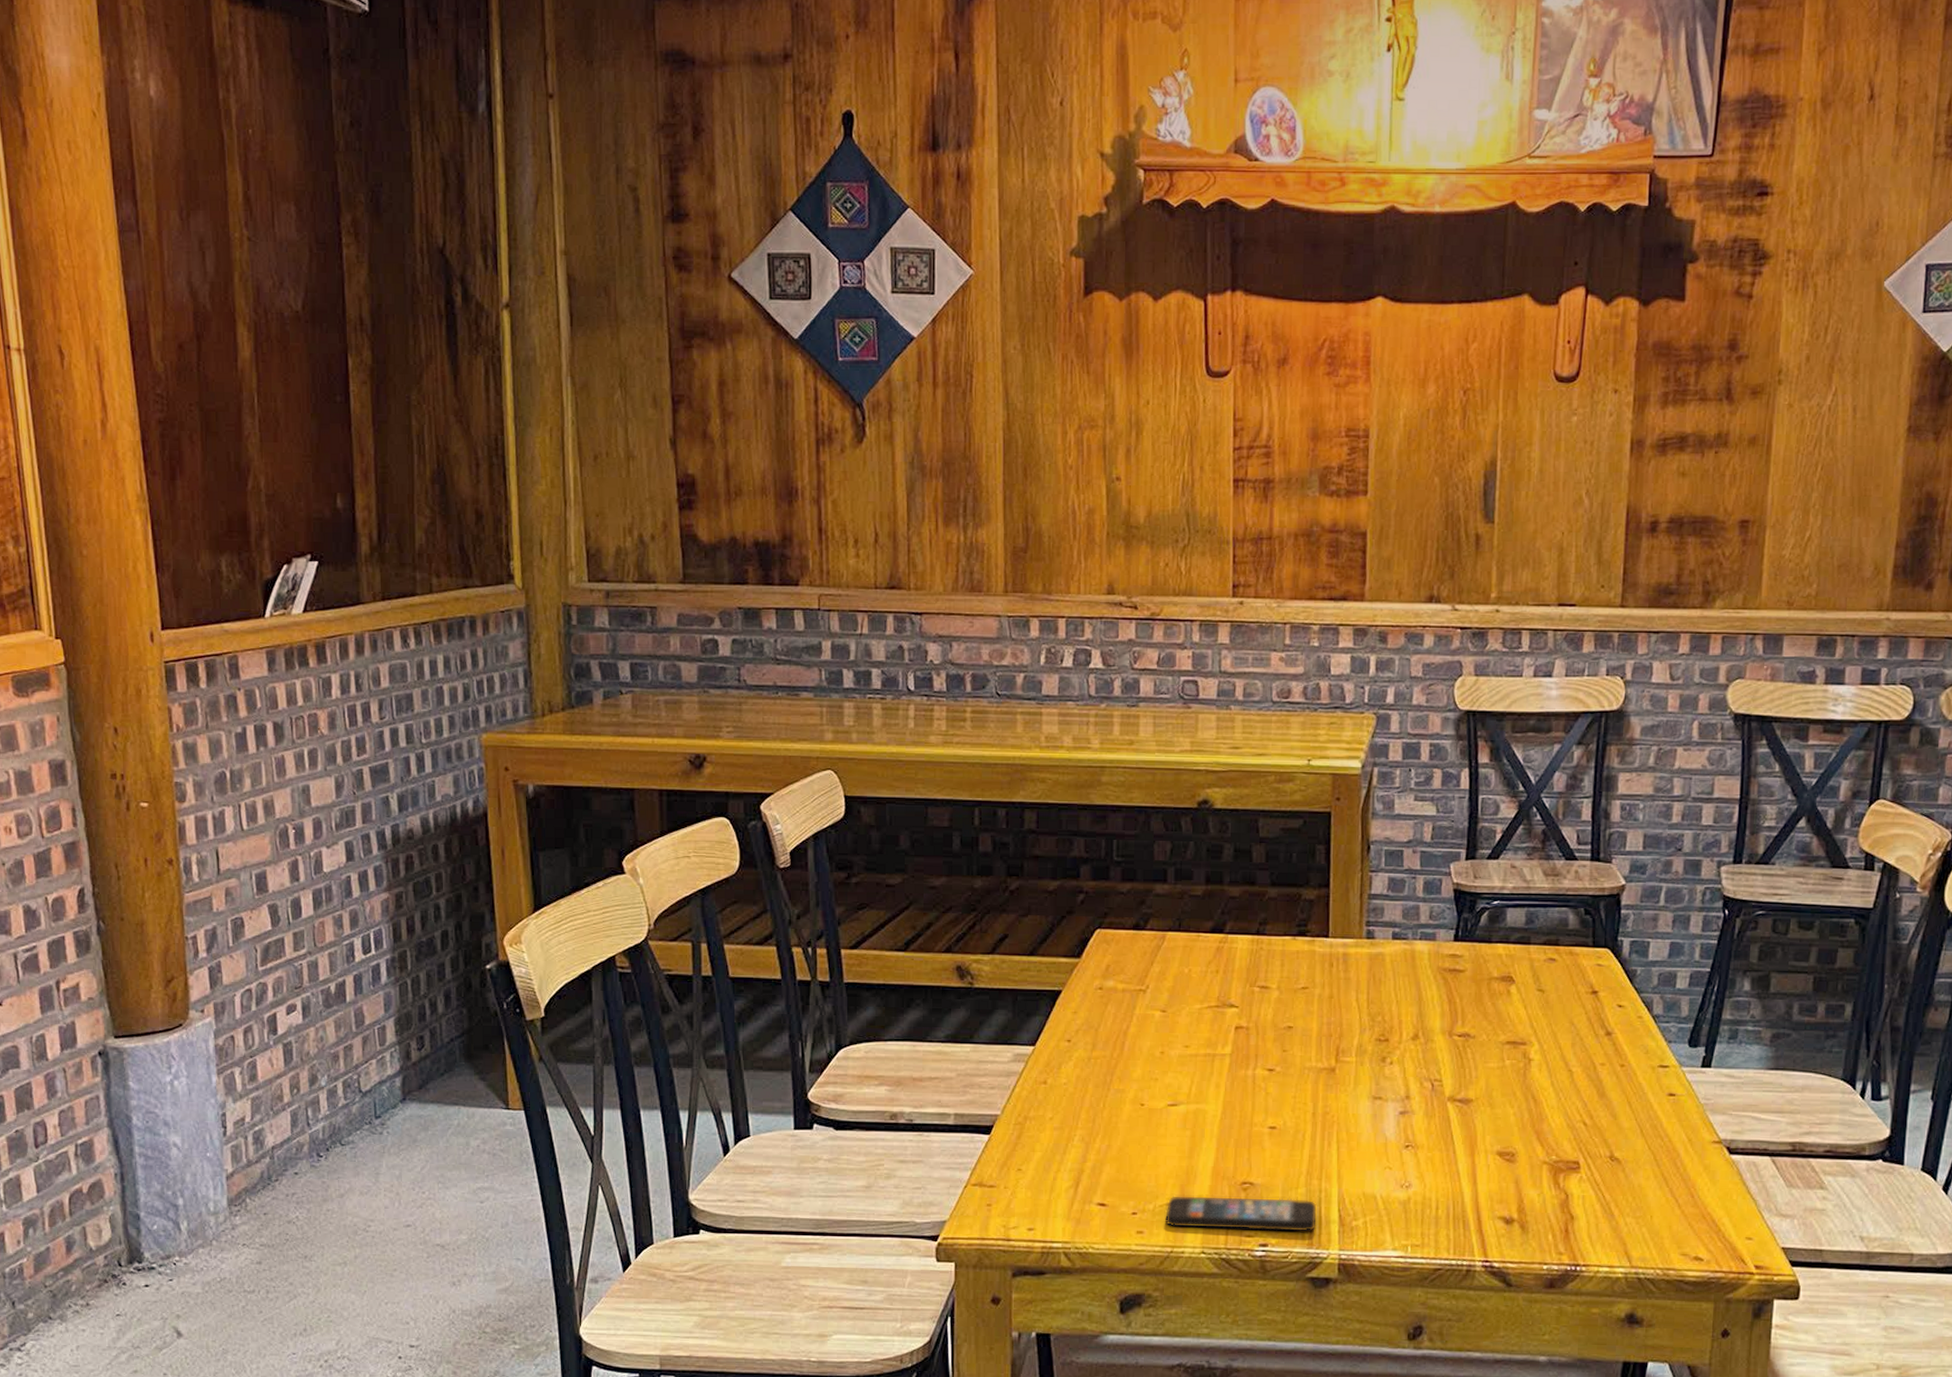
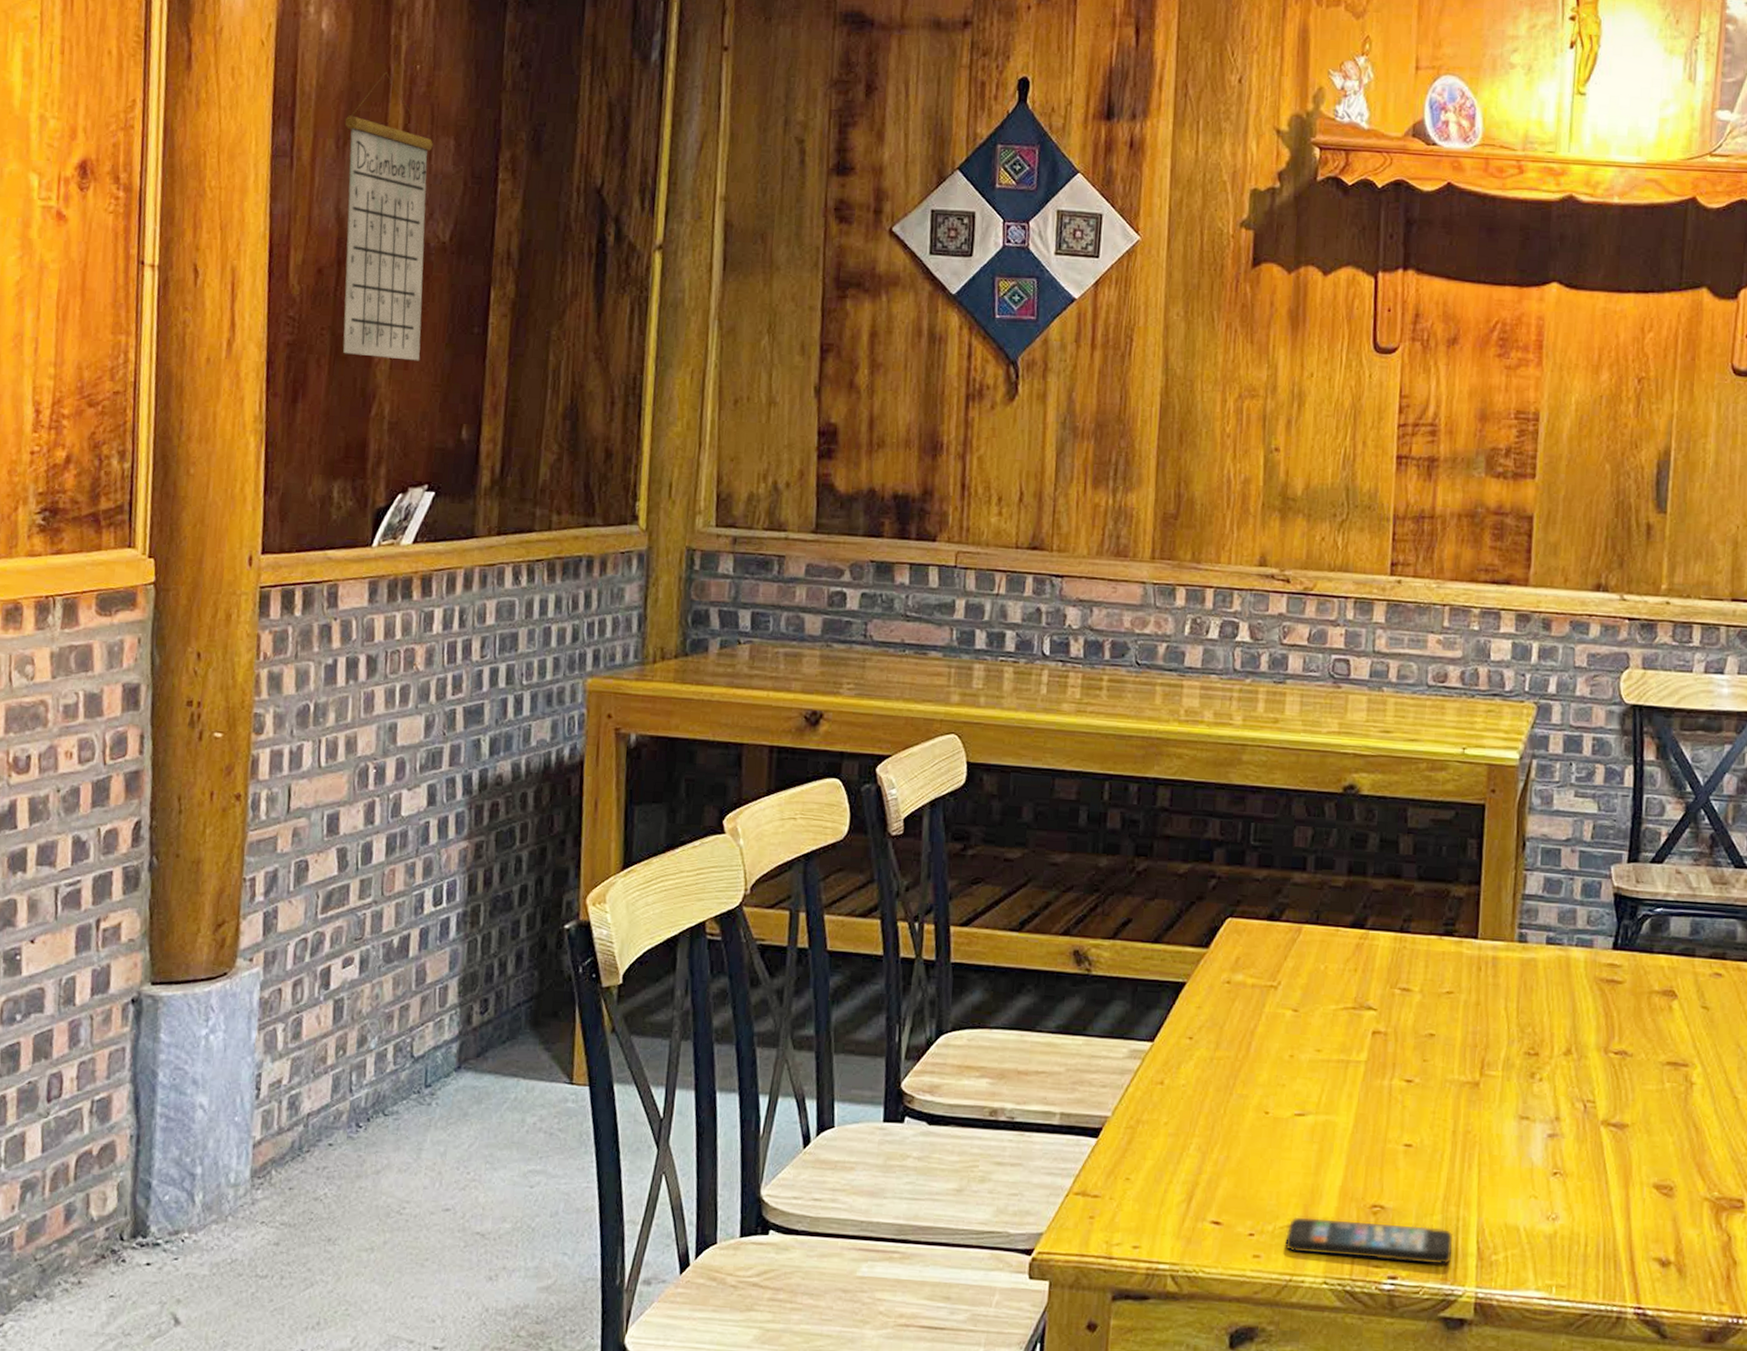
calendar: none [185,138,288,433] -> present [342,72,433,361]

